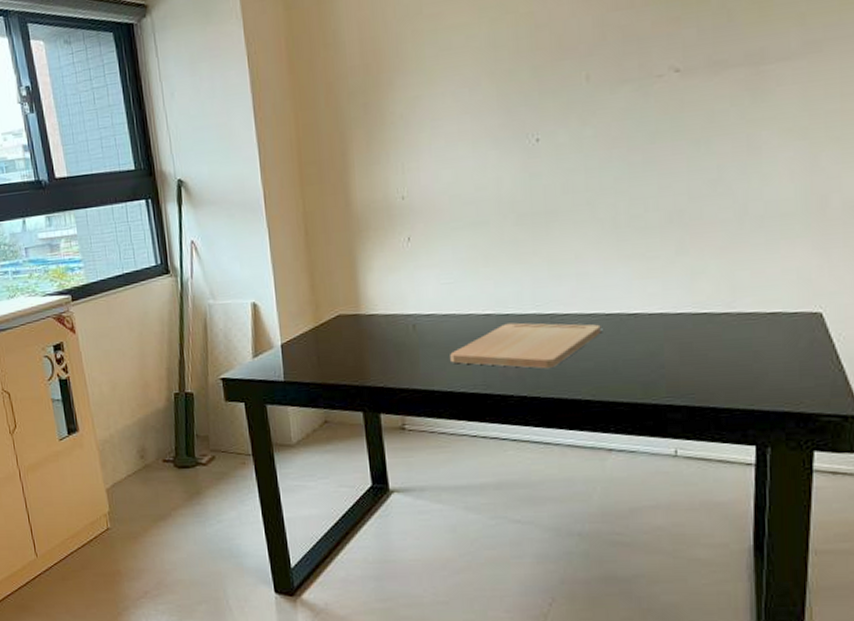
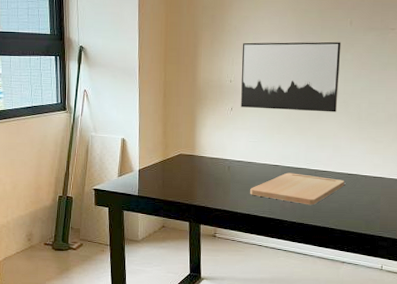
wall art: none [414,111,578,235] -> present [241,41,341,112]

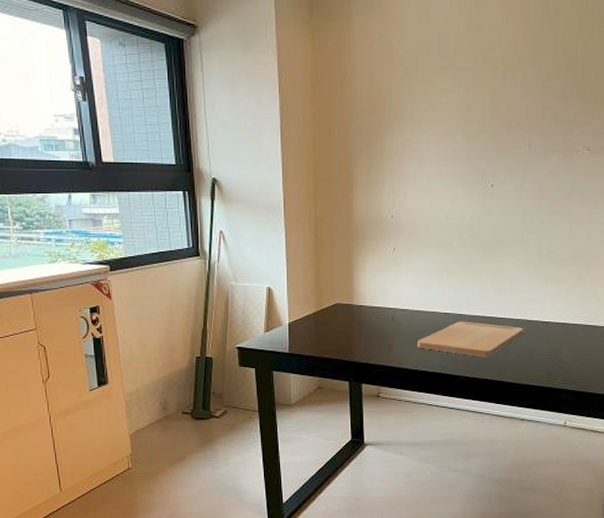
wall art: present [241,41,341,112] -> none [404,167,519,250]

